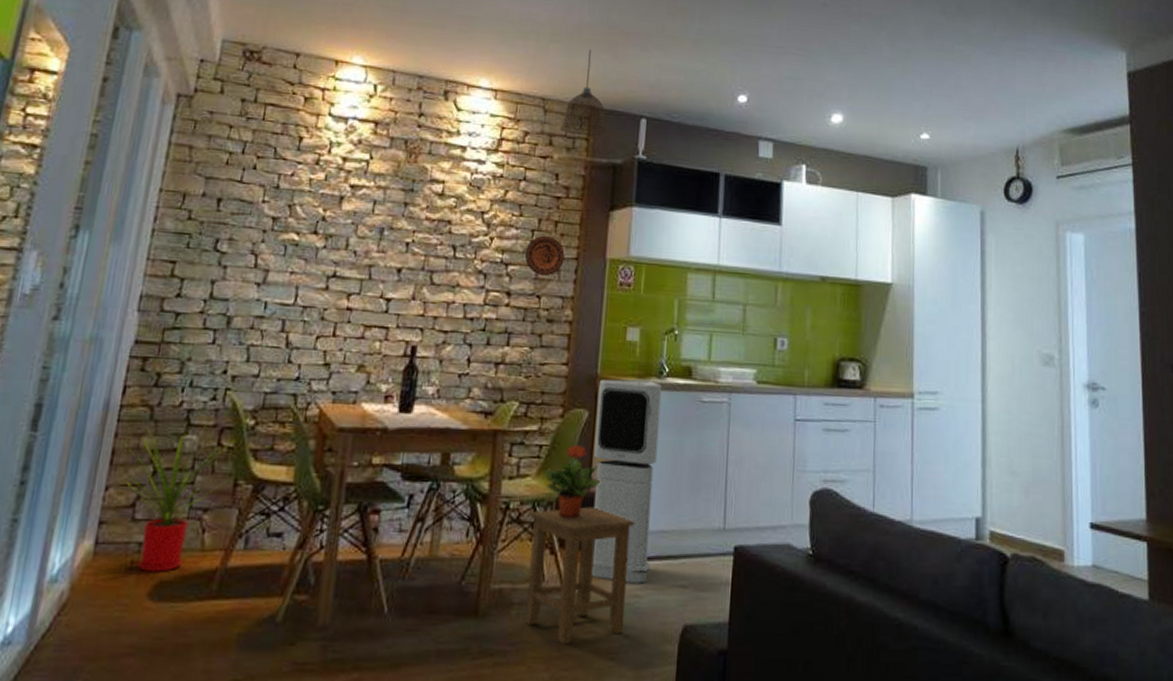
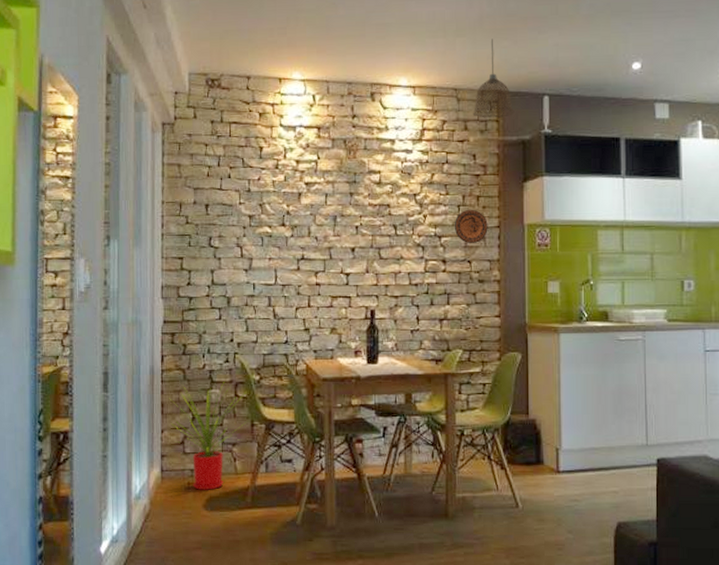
stool: present [525,506,636,645] -> none [481,431,570,539]
potted plant: present [545,444,600,519] -> none [490,382,536,441]
air purifier: present [591,379,662,584] -> none [528,324,585,491]

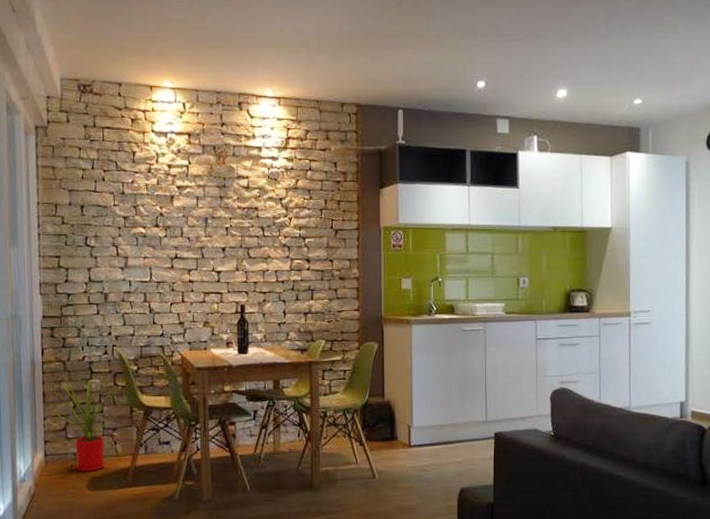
decorative plate: present [454,209,488,244] -> none [317,213,348,245]
pendant lamp: present [472,39,514,118] -> none [333,55,372,129]

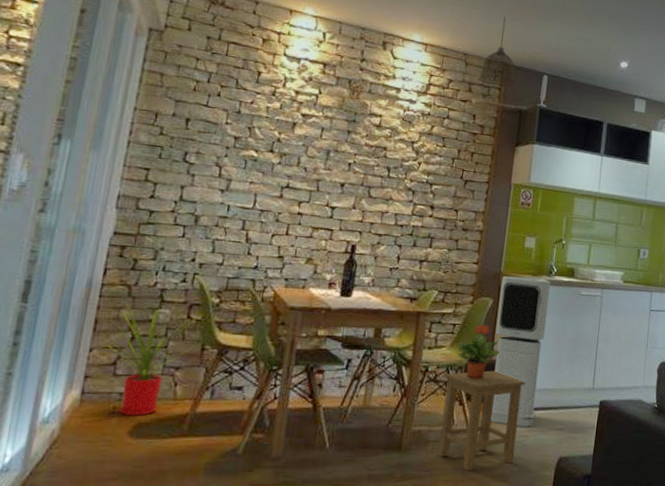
pendant lamp: none [333,55,372,129] -> present [478,17,516,87]
stool: none [342,411,420,505] -> present [438,370,527,471]
potted plant: none [350,368,391,420] -> present [457,324,500,379]
air purifier: none [383,317,433,462] -> present [490,275,551,427]

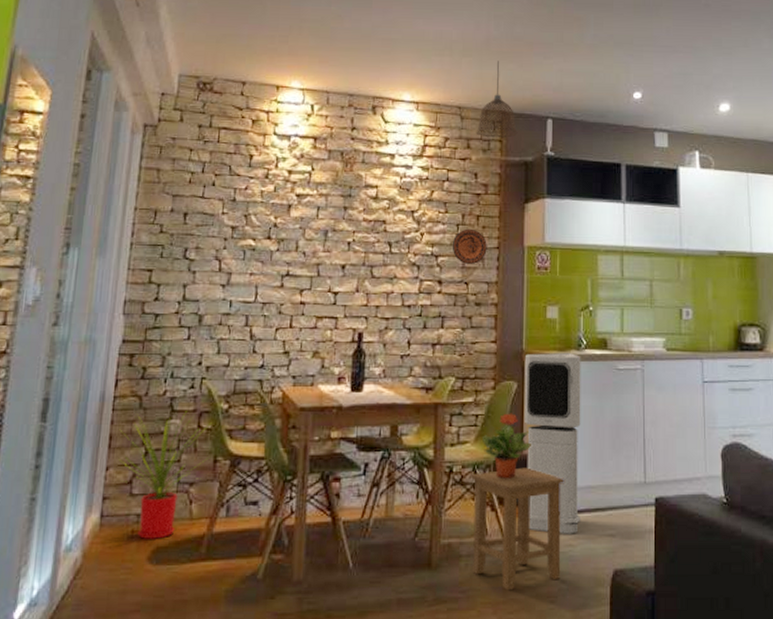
decorative plate: none [446,163,479,195] -> present [452,228,487,265]

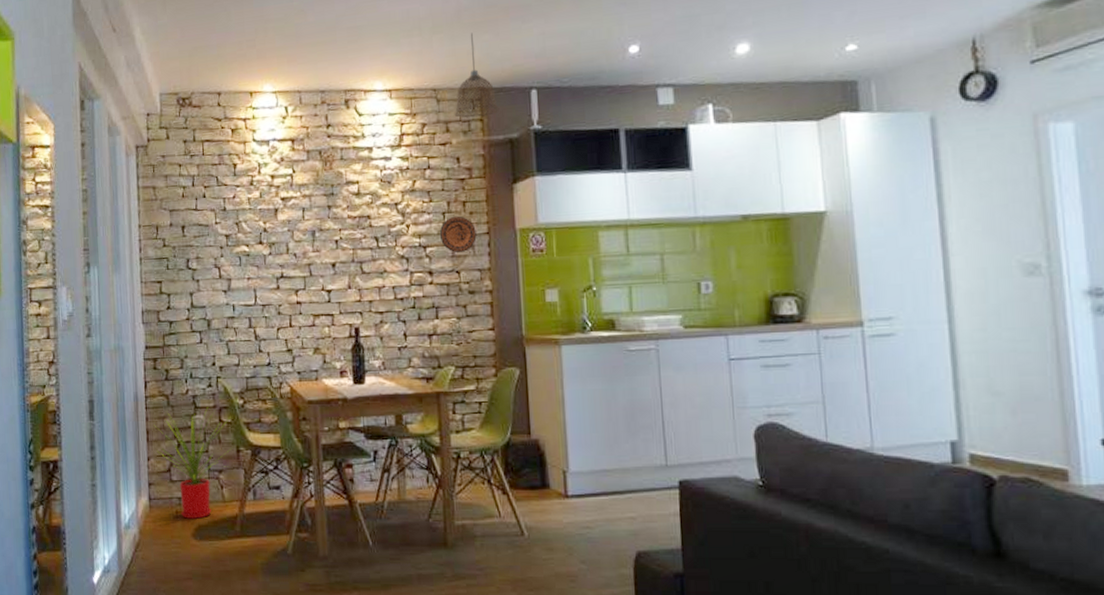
stool: present [471,467,566,591] -> none [479,452,580,570]
potted plant: present [483,413,531,479] -> none [488,399,539,463]
air purifier: present [524,352,581,534] -> none [525,335,597,517]

